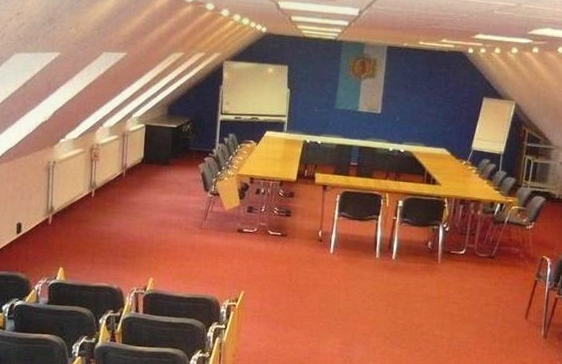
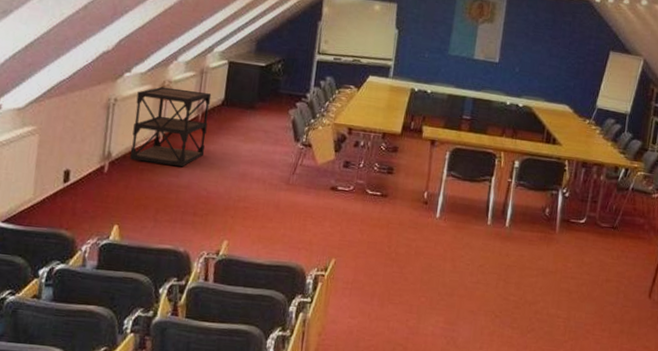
shelving unit: none [68,149,133,217] -> present [129,86,212,167]

